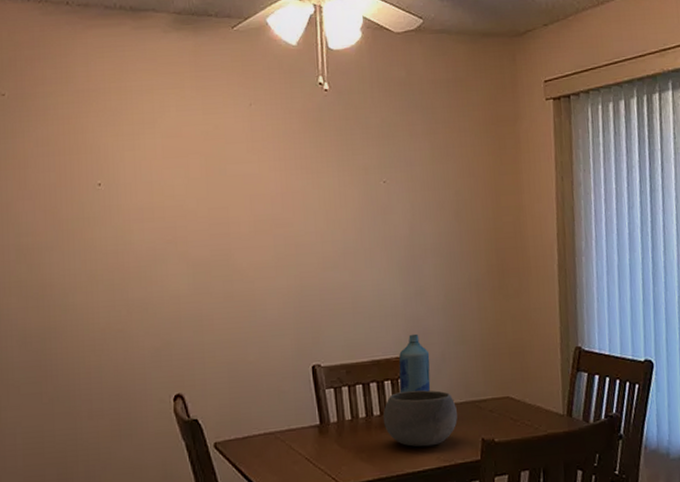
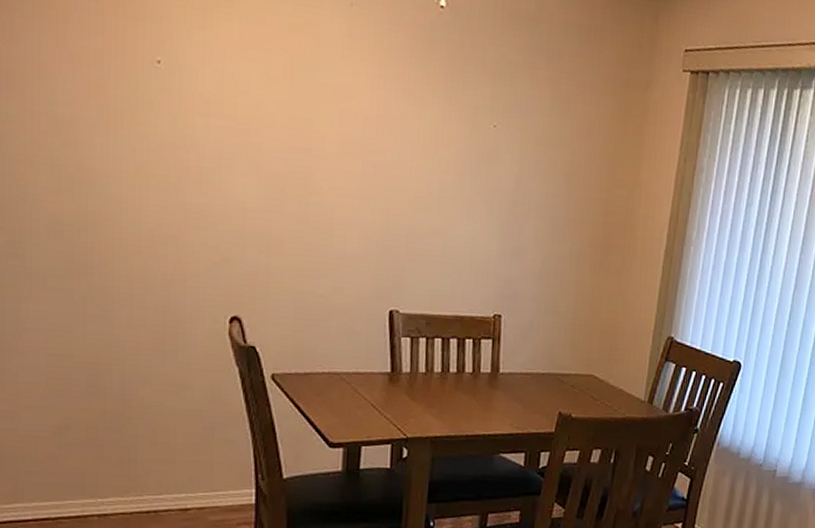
bowl: present [382,390,458,447] -> none [459,353,538,412]
bottle: present [399,334,431,394] -> none [480,295,518,357]

